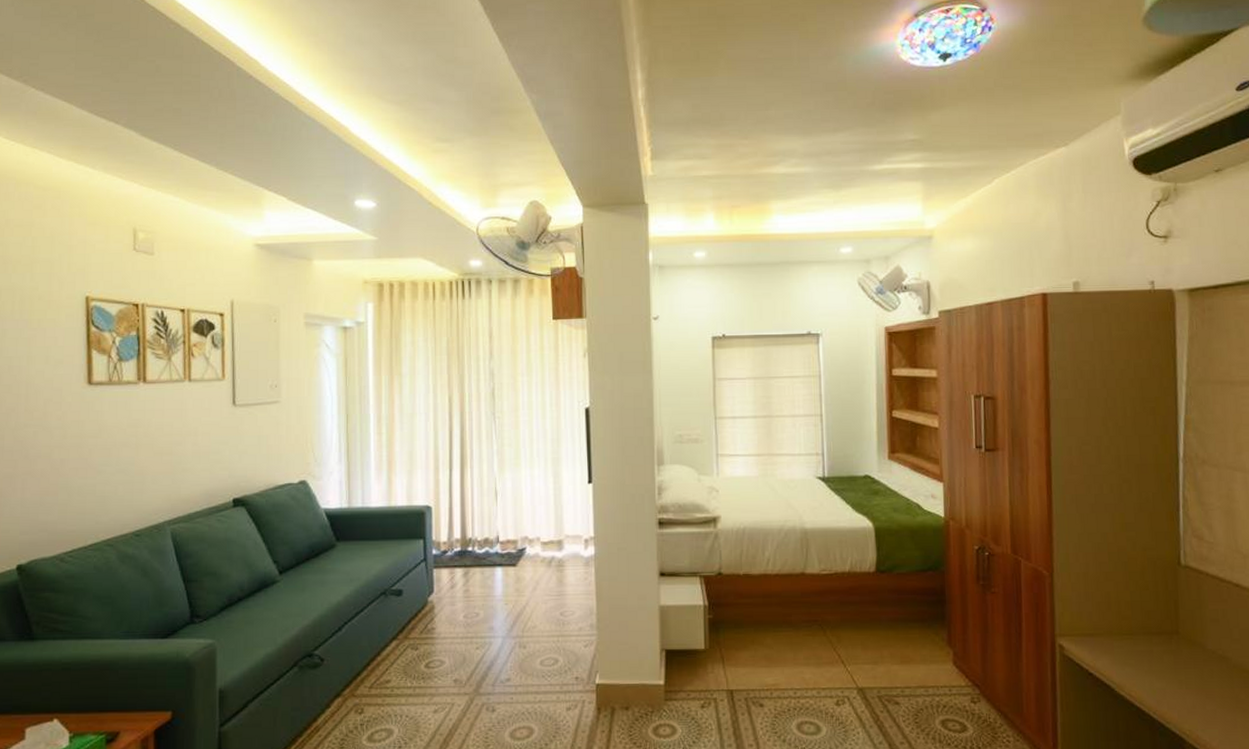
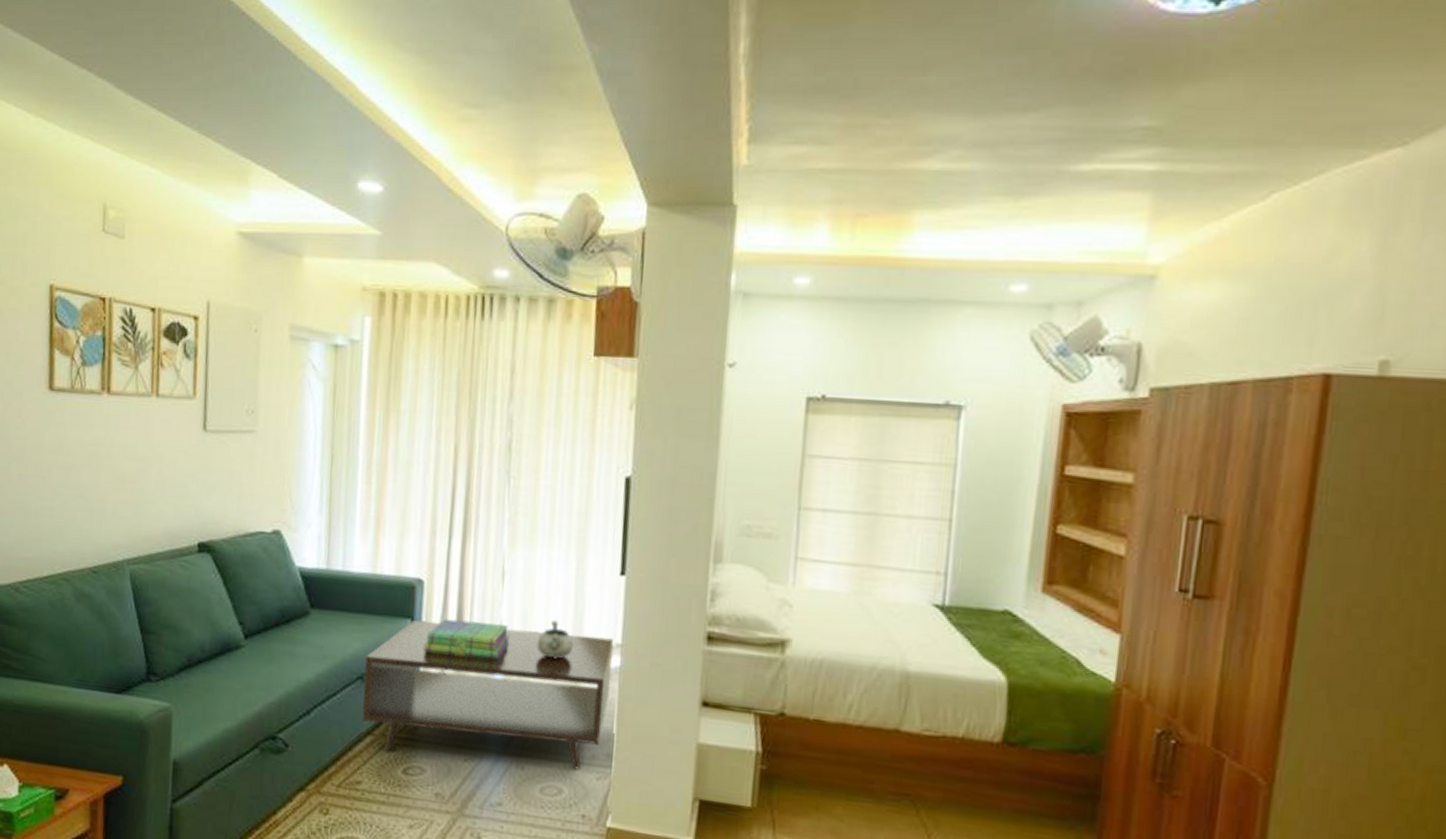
coffee table: none [387,533,589,651] -> present [362,619,614,770]
stack of books: none [436,534,506,566] -> present [424,618,510,661]
decorative bowl: none [528,525,557,555] -> present [537,620,574,659]

